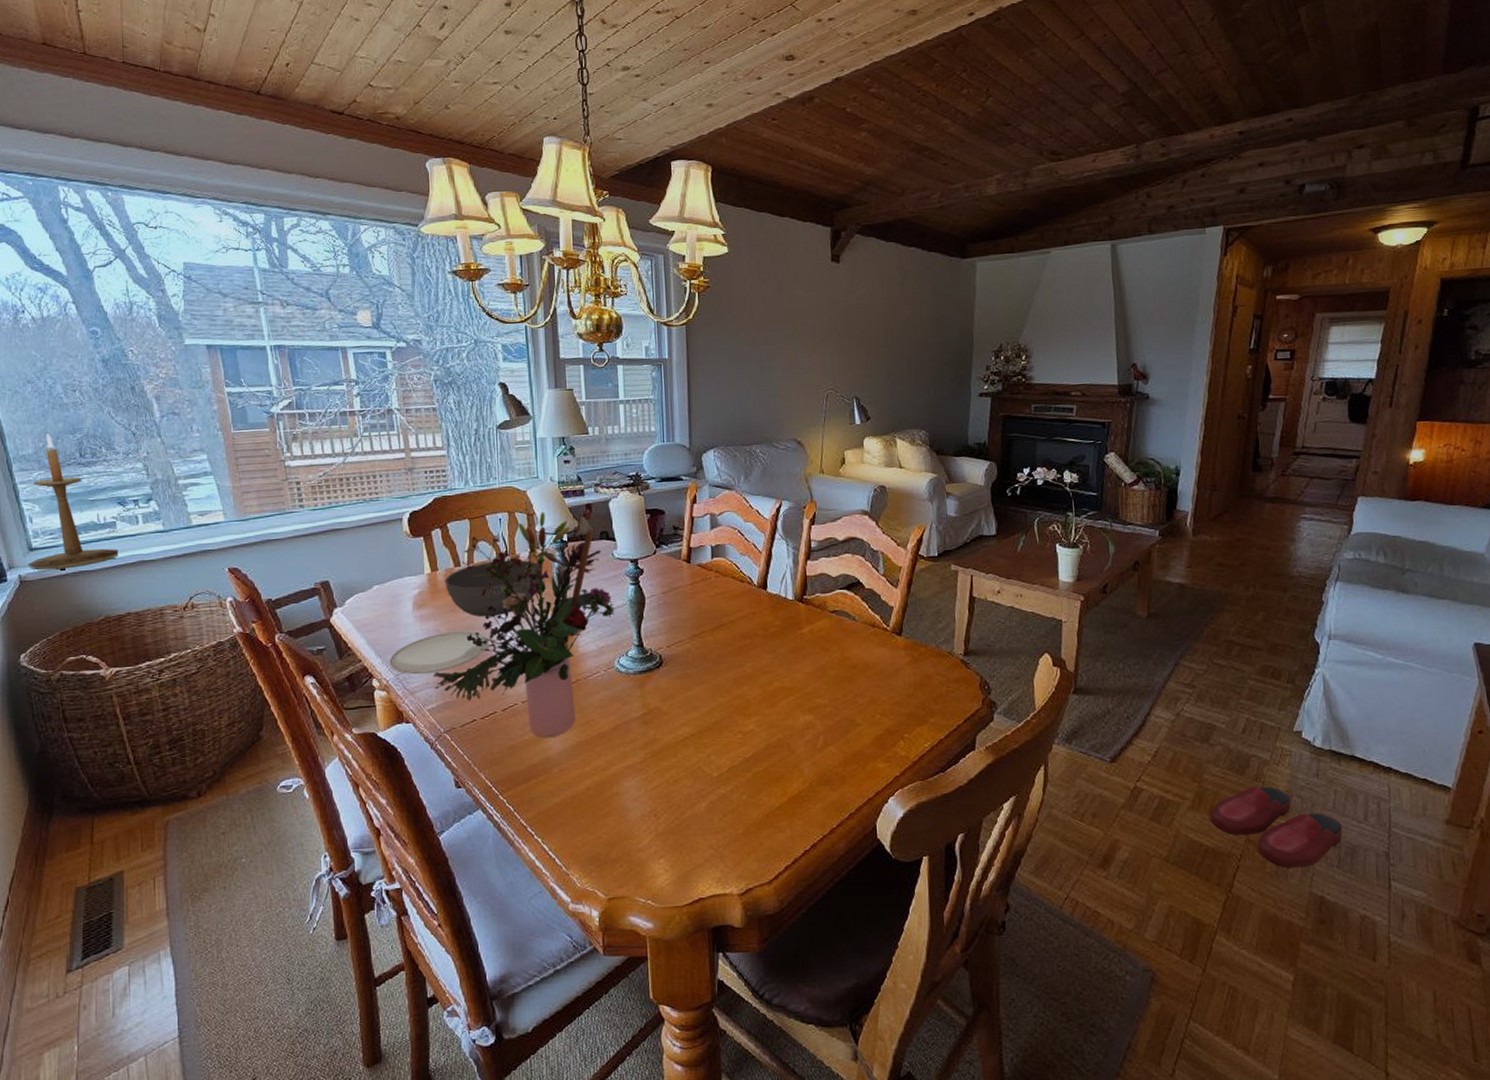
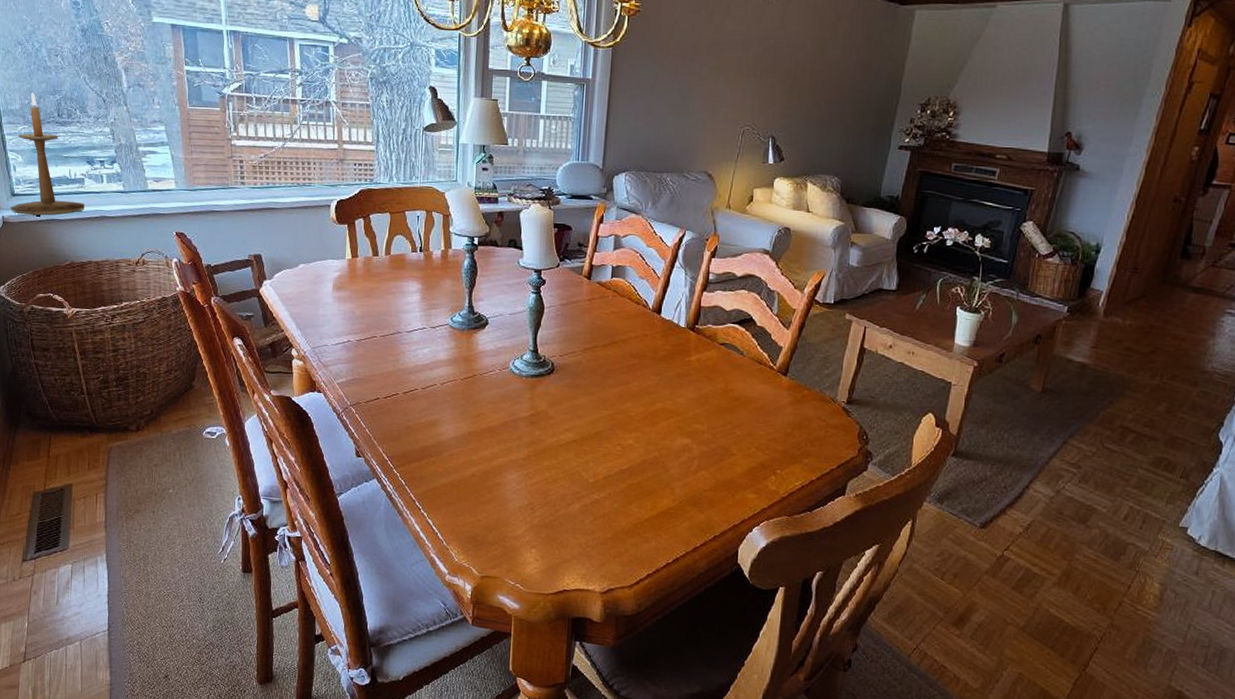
plate: present [389,630,489,675] -> none [308,315,398,351]
bouquet: present [433,501,614,738] -> none [345,202,515,425]
bowl: present [444,560,541,617] -> none [363,255,451,306]
slippers: present [1210,786,1343,868] -> none [1075,573,1216,660]

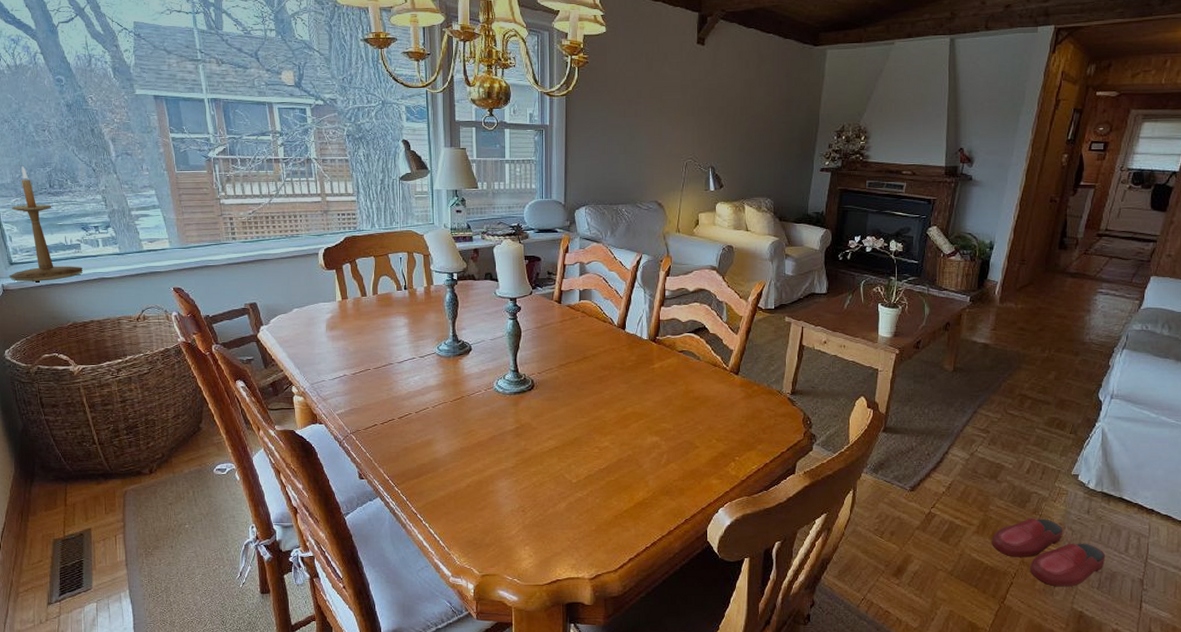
slippers: none [1075,573,1216,660] -> present [992,518,1106,587]

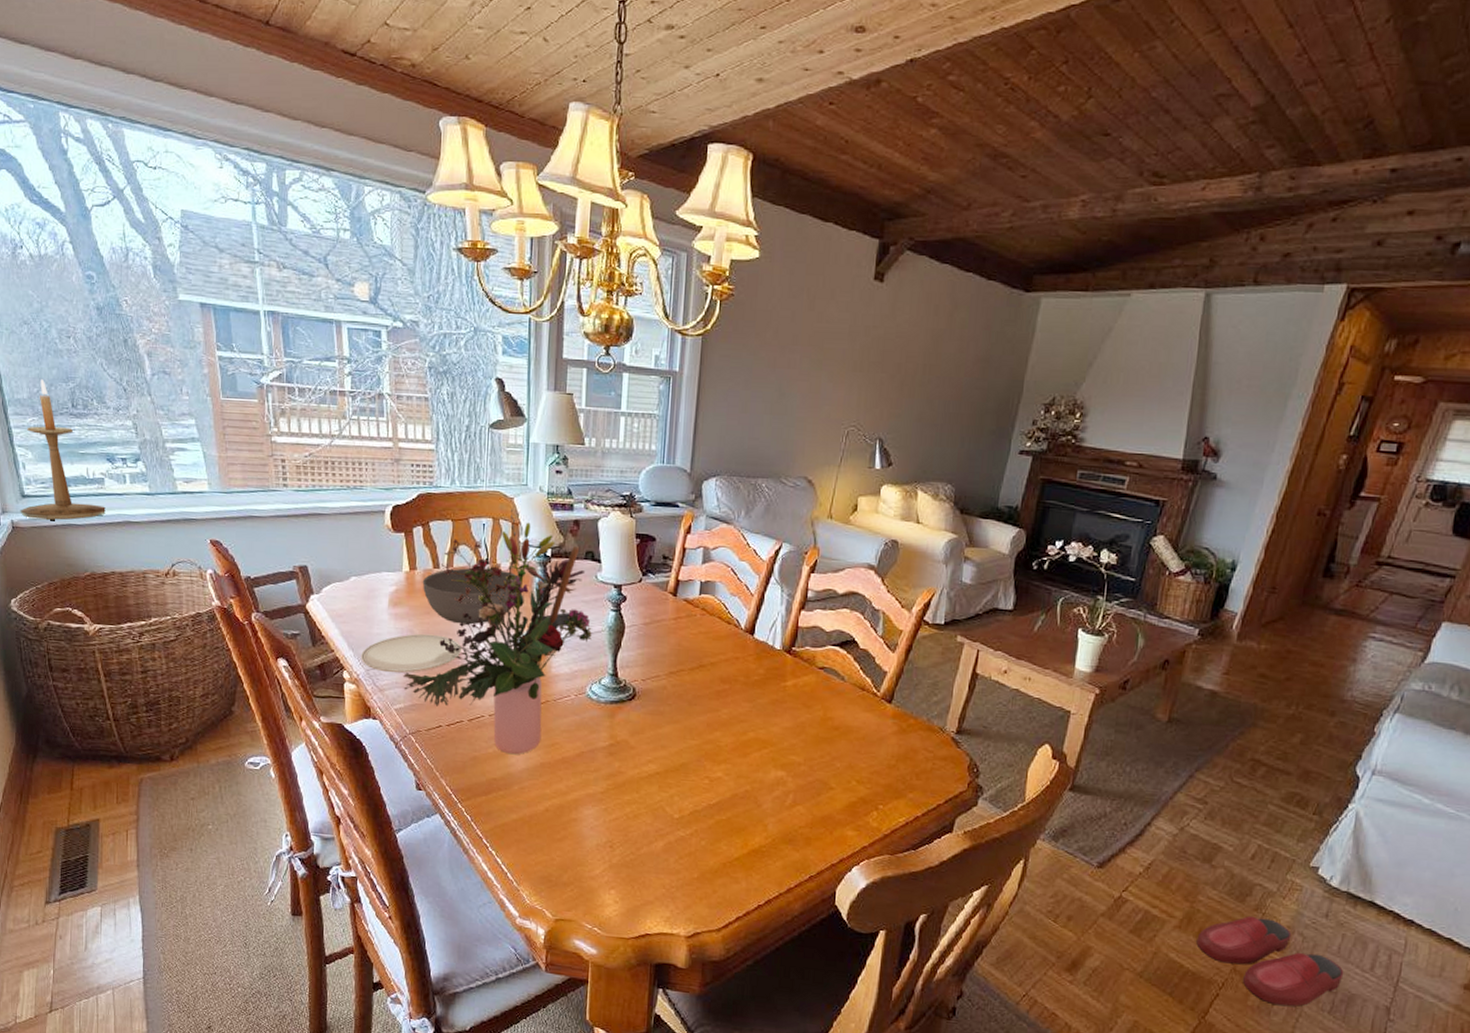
plate: none [306,350,389,385] -> present [361,633,461,673]
bouquet: none [342,244,495,443] -> present [403,509,592,755]
bowl: none [353,293,434,340] -> present [422,568,521,624]

